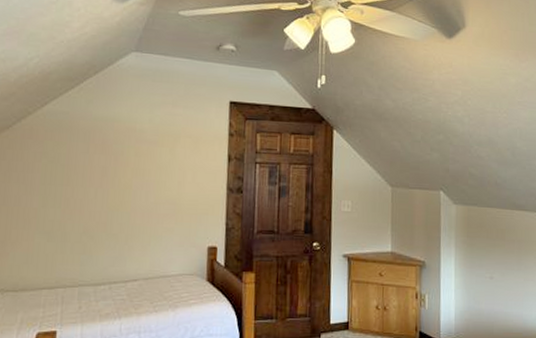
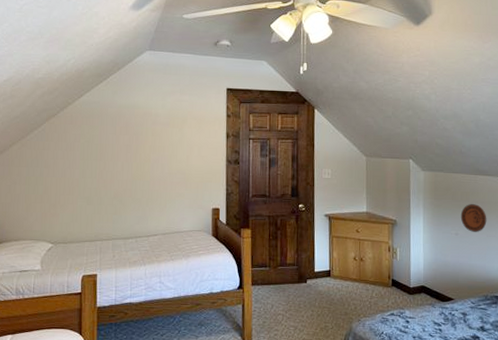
decorative plate: none [495,243,524,275] -> present [460,204,487,232]

